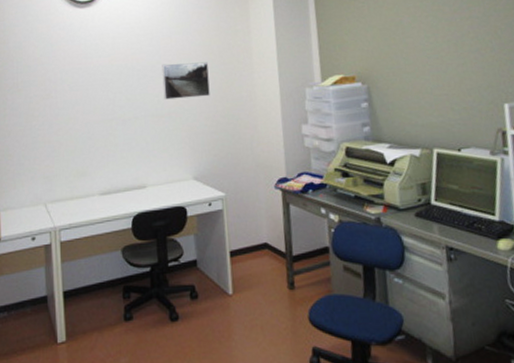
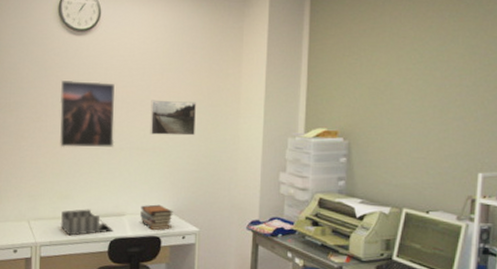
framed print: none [68,51,129,124] -> present [59,81,115,148]
desk organizer: none [78,184,136,216] -> present [60,209,114,236]
book stack: none [162,172,197,201] -> present [140,204,173,231]

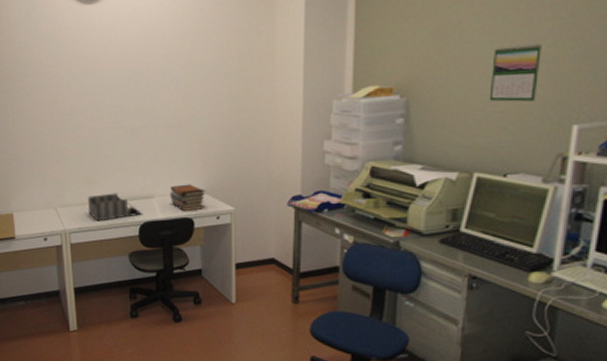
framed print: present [59,81,115,148] -> none [75,54,137,130]
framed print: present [150,100,196,136] -> none [174,67,225,109]
calendar: none [414,104,453,151] -> present [489,43,542,102]

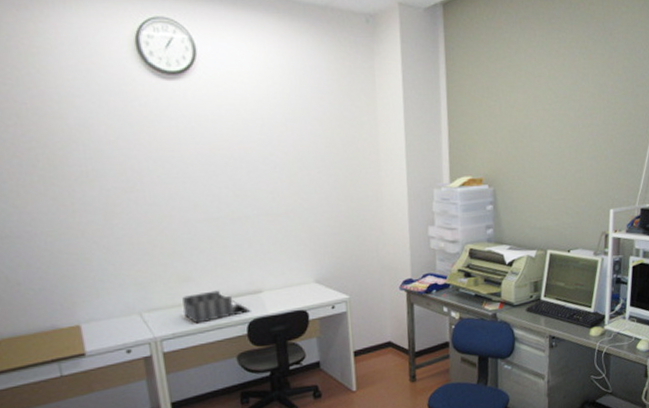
book stack: present [170,184,205,212] -> none [280,275,319,305]
calendar: present [489,43,542,102] -> none [554,144,587,191]

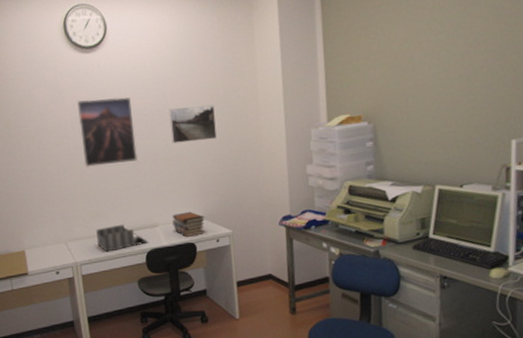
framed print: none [156,137,238,222] -> present [77,97,139,168]
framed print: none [276,155,333,197] -> present [168,105,217,144]
book stack: none [280,275,319,305] -> present [172,211,205,238]

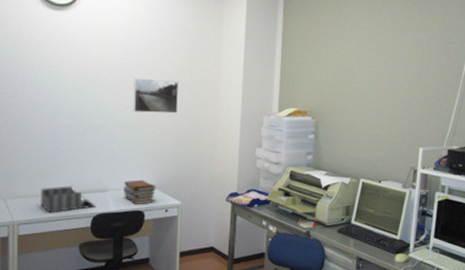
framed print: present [77,97,139,168] -> none [37,56,97,125]

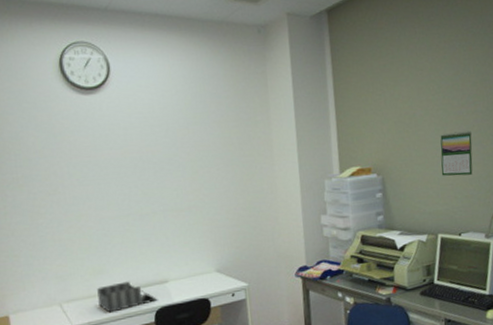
book stack: present [124,180,156,205] -> none [184,265,219,293]
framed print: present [133,78,178,114] -> none [179,154,231,194]
calendar: none [370,88,401,129] -> present [440,131,473,176]

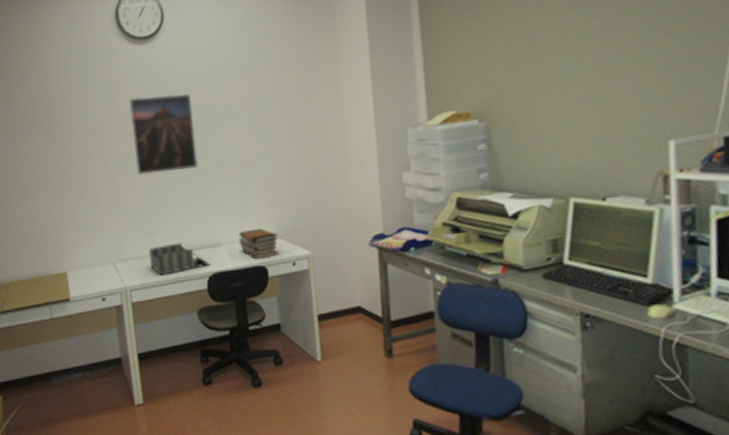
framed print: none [75,143,146,220] -> present [130,93,199,176]
book stack: none [184,265,219,293] -> present [239,228,278,260]
calendar: present [440,131,473,176] -> none [572,57,625,120]

